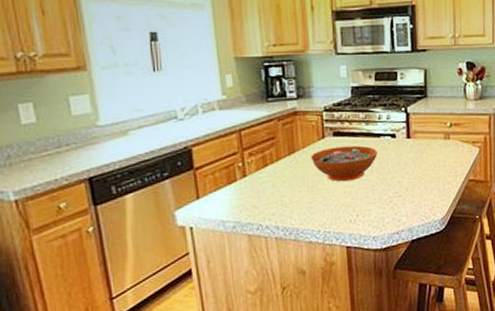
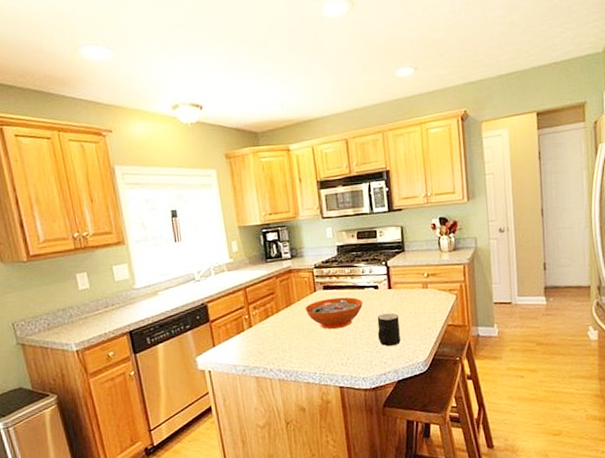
mug: none [392,165,417,203] -> present [377,313,401,347]

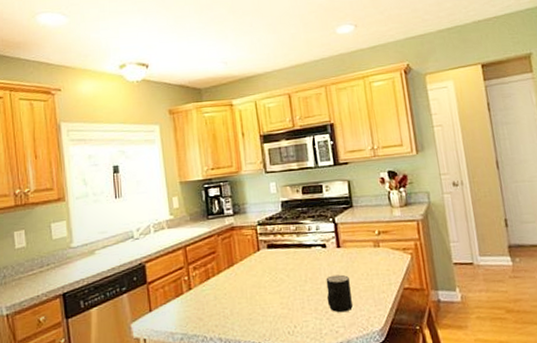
decorative bowl: present [305,297,363,330] -> none [248,256,310,293]

